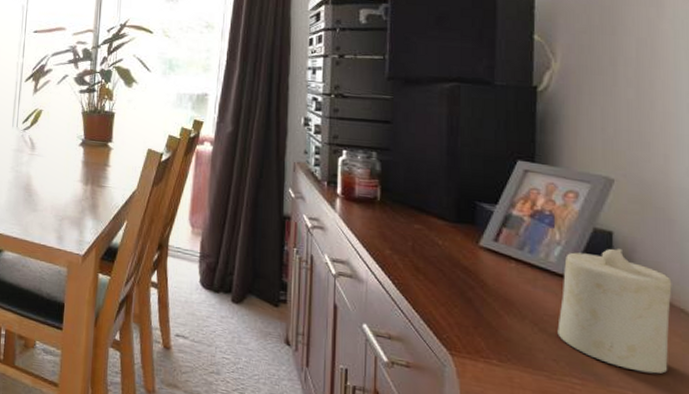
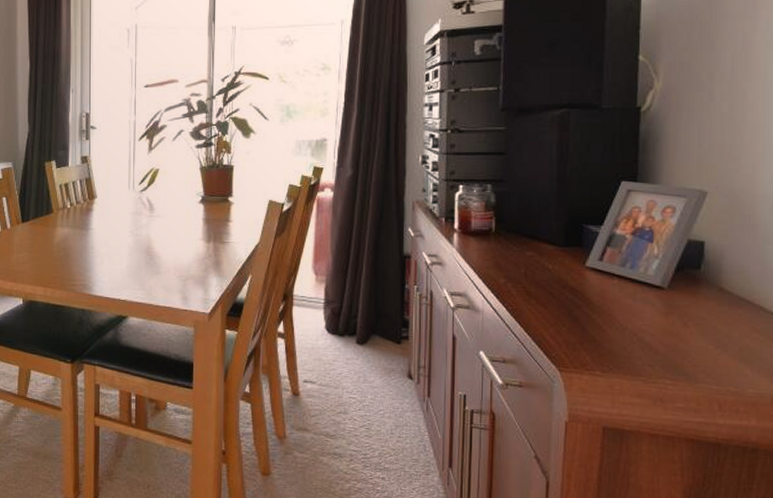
candle: present [557,248,672,374] -> none [654,257,754,368]

